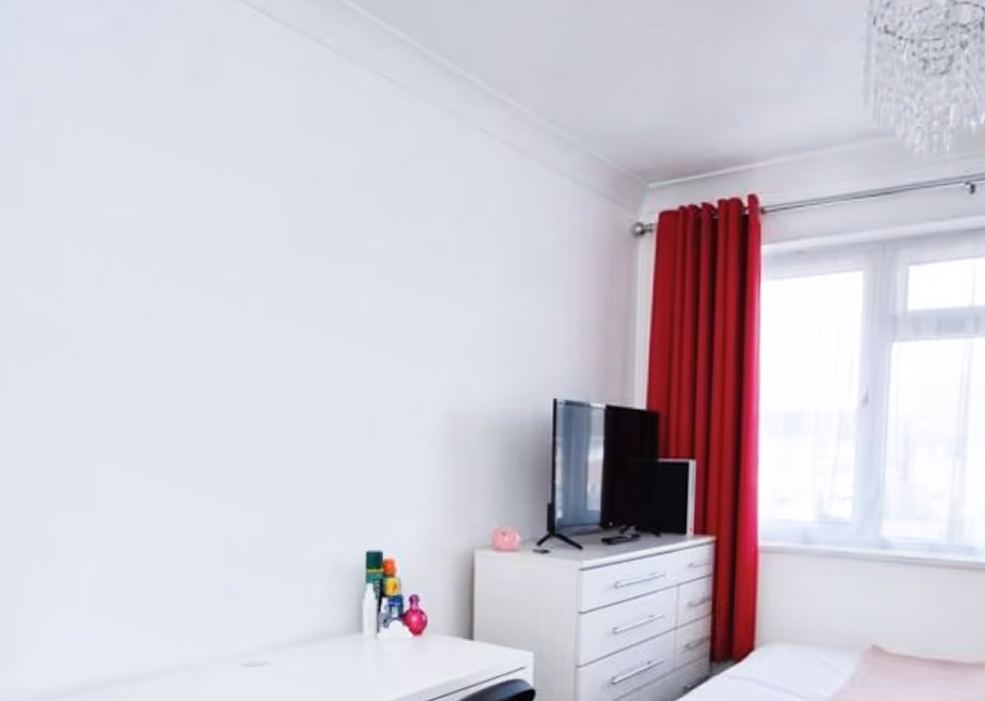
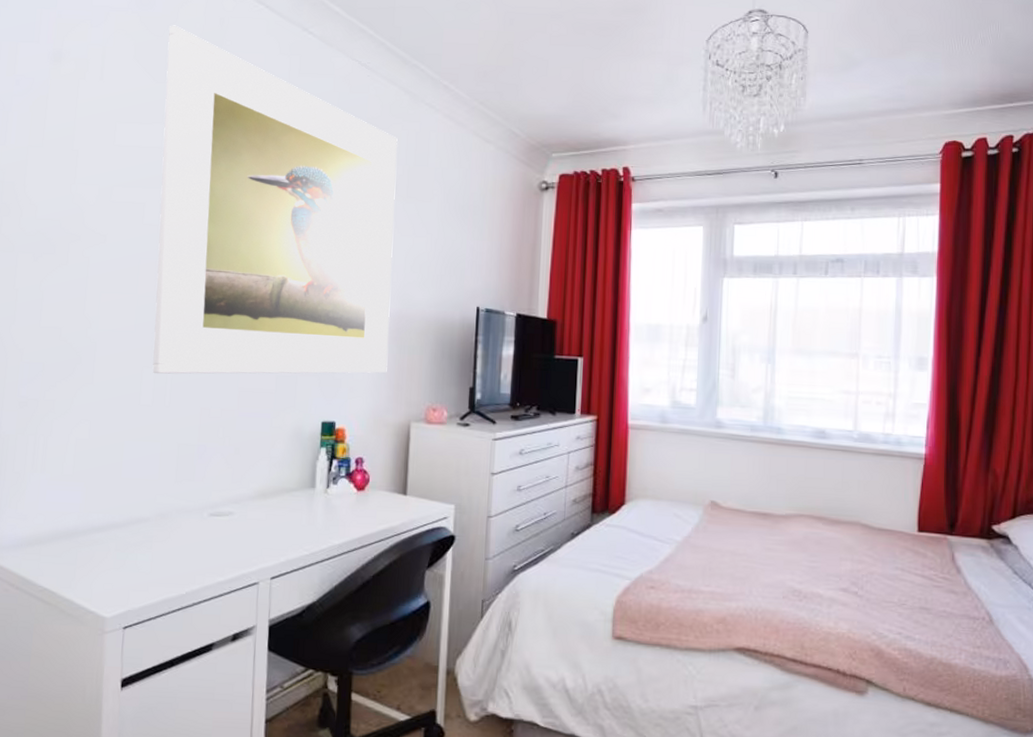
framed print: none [151,52,443,498] -> present [152,25,398,374]

